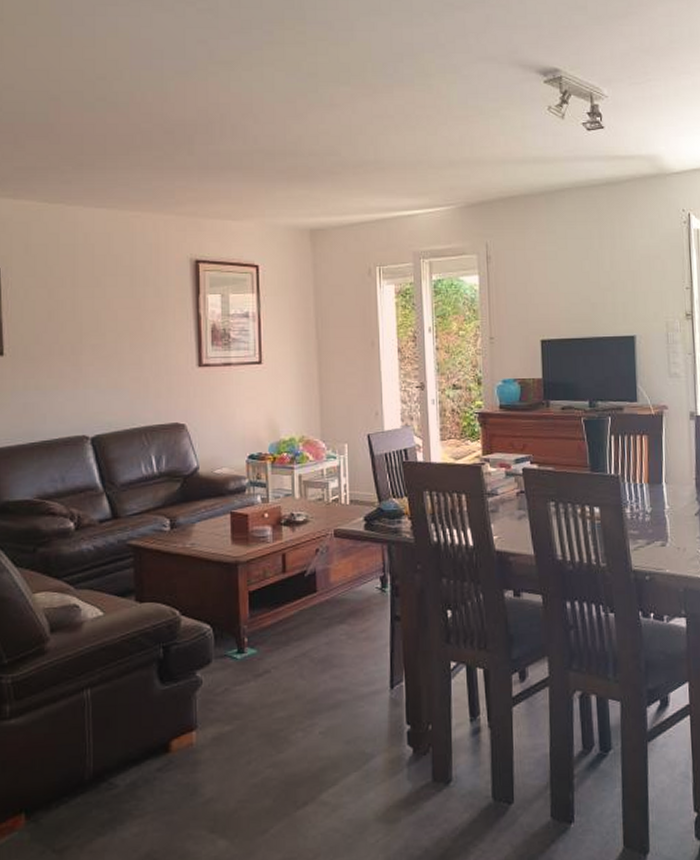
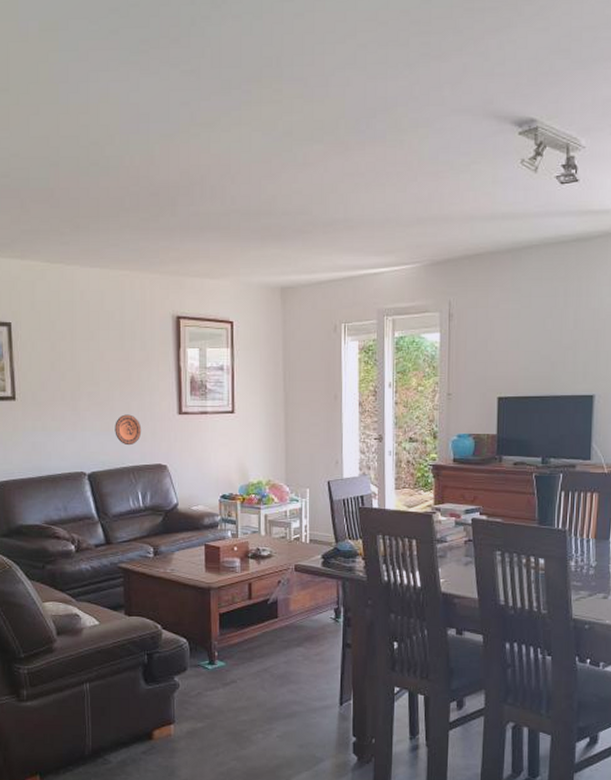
decorative plate: none [123,368,156,404] -> present [115,414,142,446]

